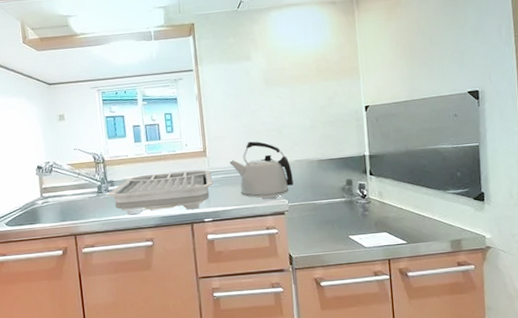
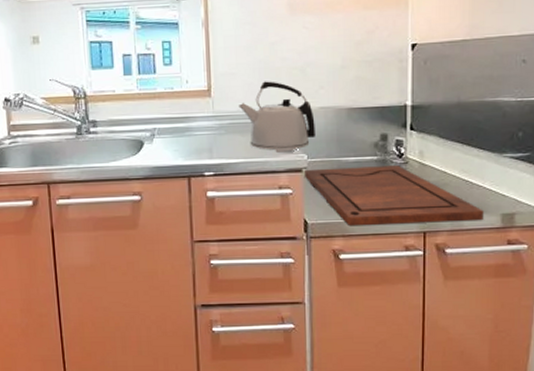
dish rack: present [107,169,213,215] -> none [89,112,217,163]
cutting board: none [287,205,436,258] -> present [305,165,484,227]

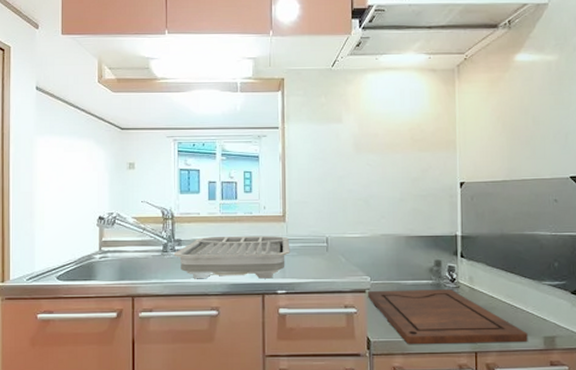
dish rack: none [89,112,217,163] -> present [173,235,290,279]
kettle: present [239,81,315,154] -> none [310,210,377,275]

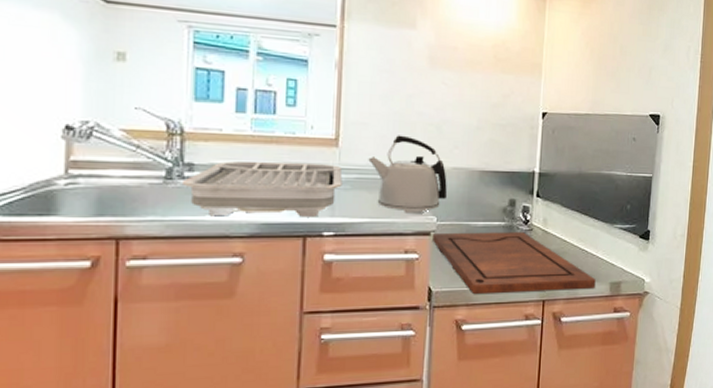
kettle: none [310,210,377,275] -> present [368,135,447,215]

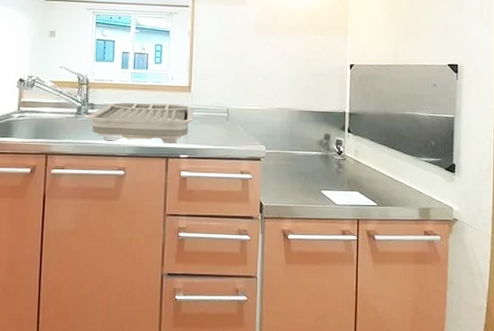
kettle: present [368,135,447,215] -> none [212,83,273,144]
cutting board: present [433,232,596,295] -> none [263,158,405,213]

